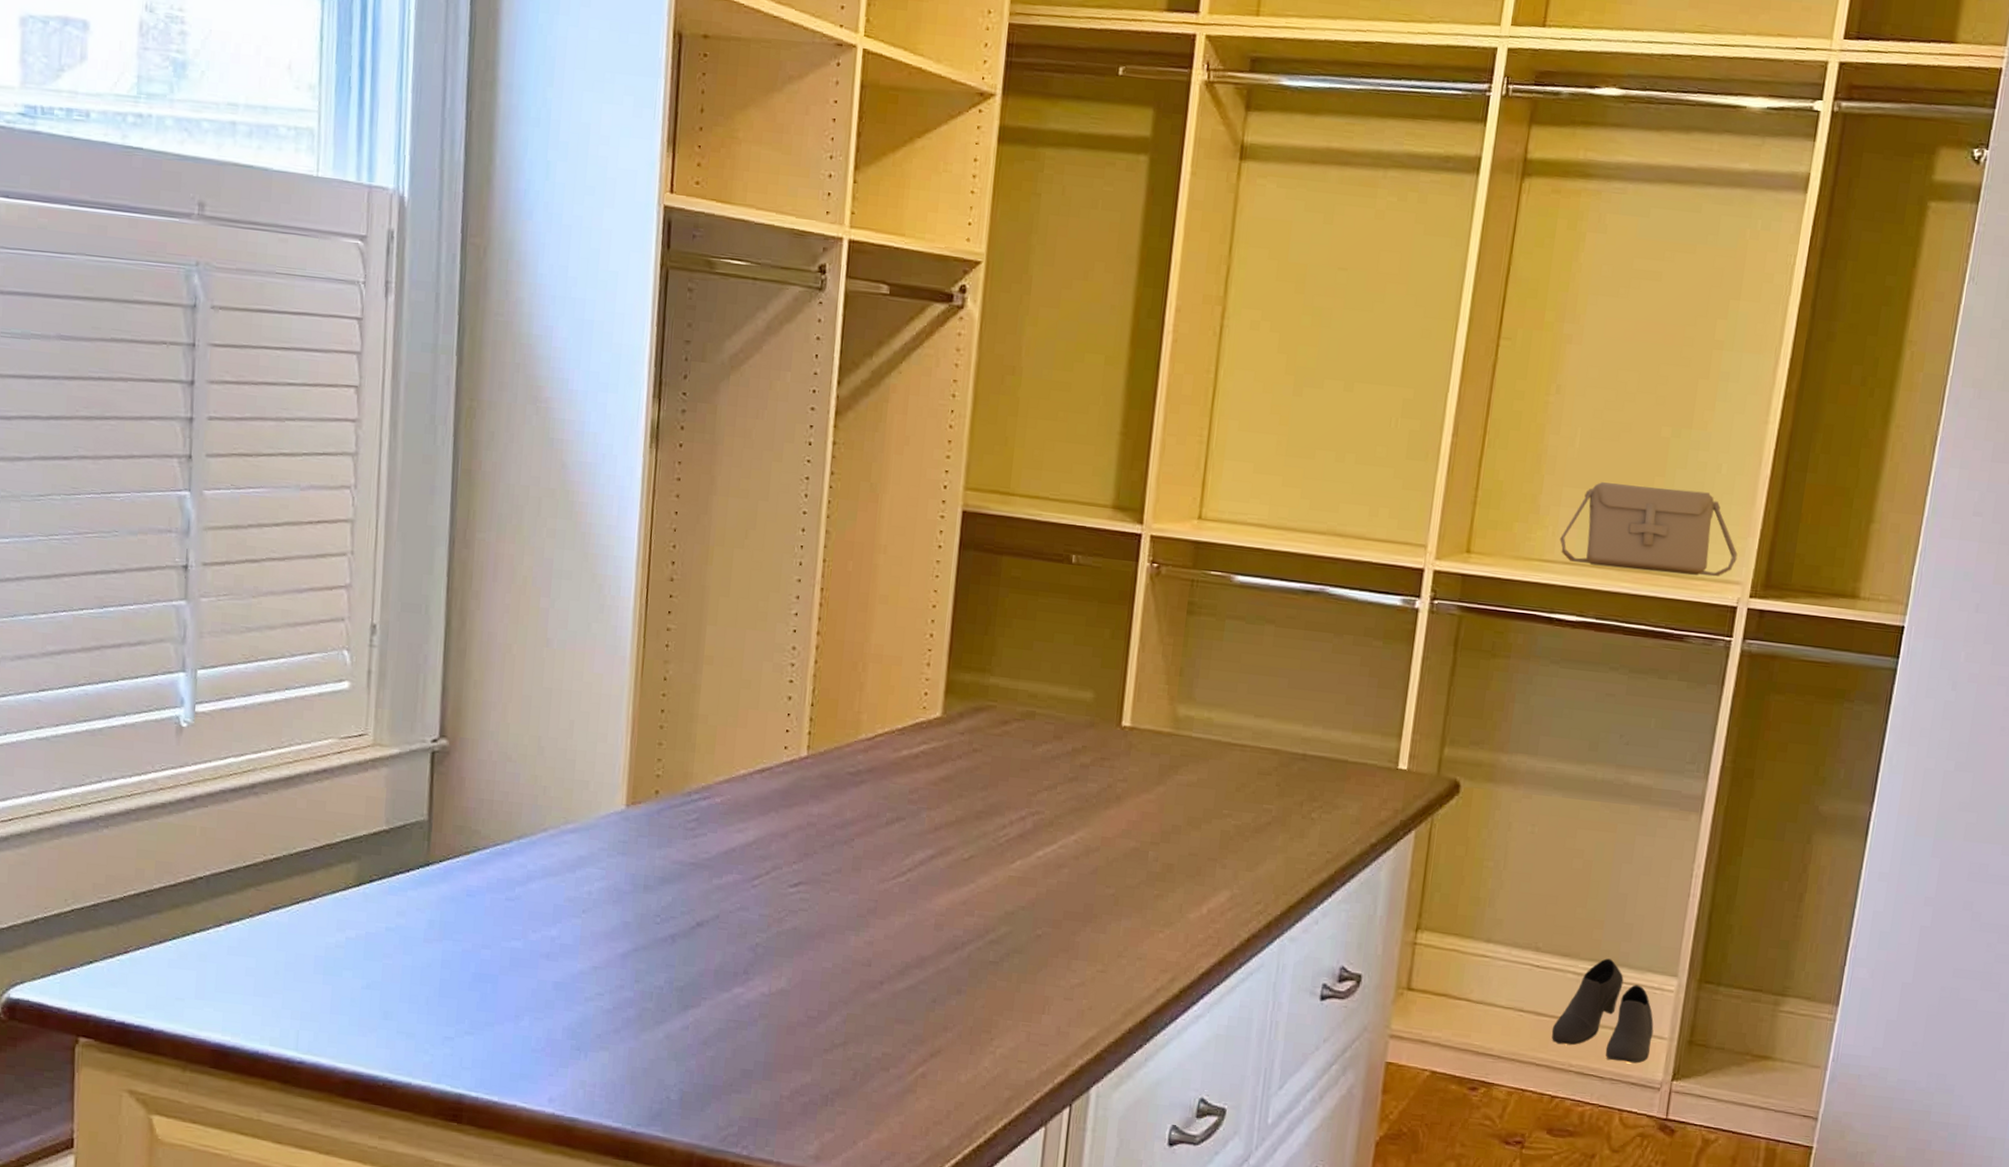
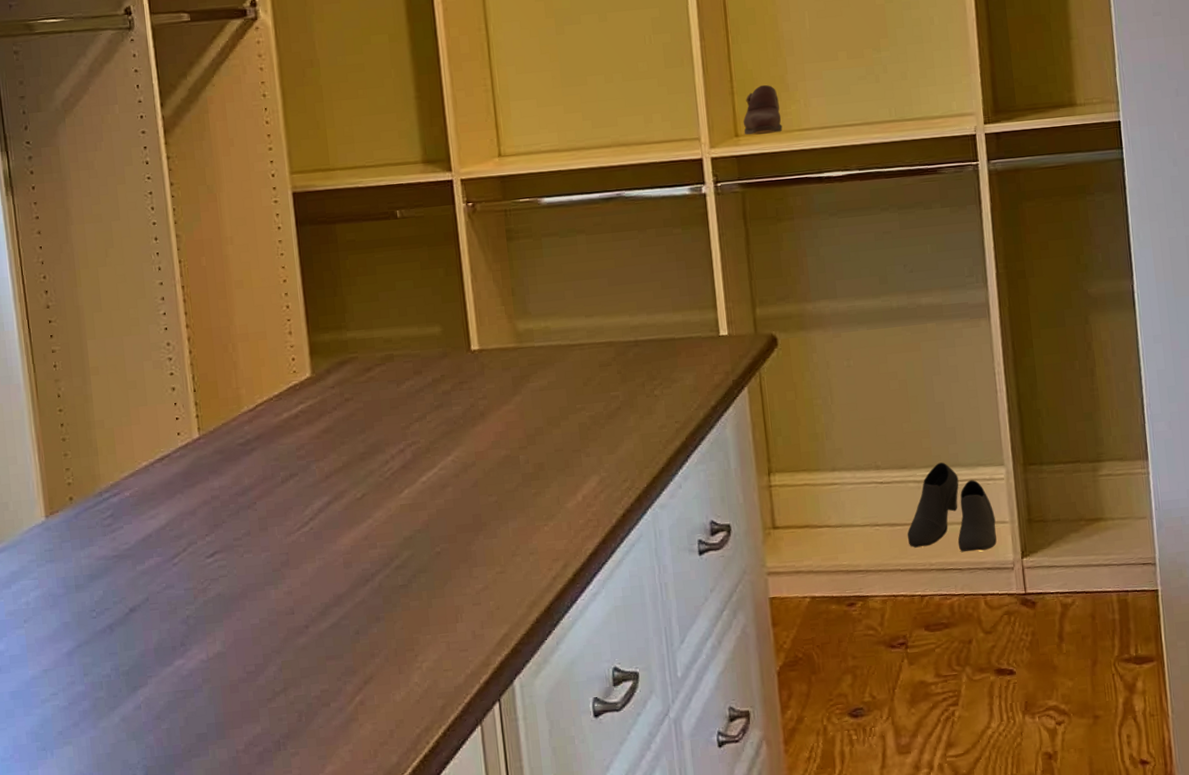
shoe: none [1477,500,1525,558] -> present [743,84,783,135]
shoulder bag: present [1560,481,1738,577] -> none [812,43,966,126]

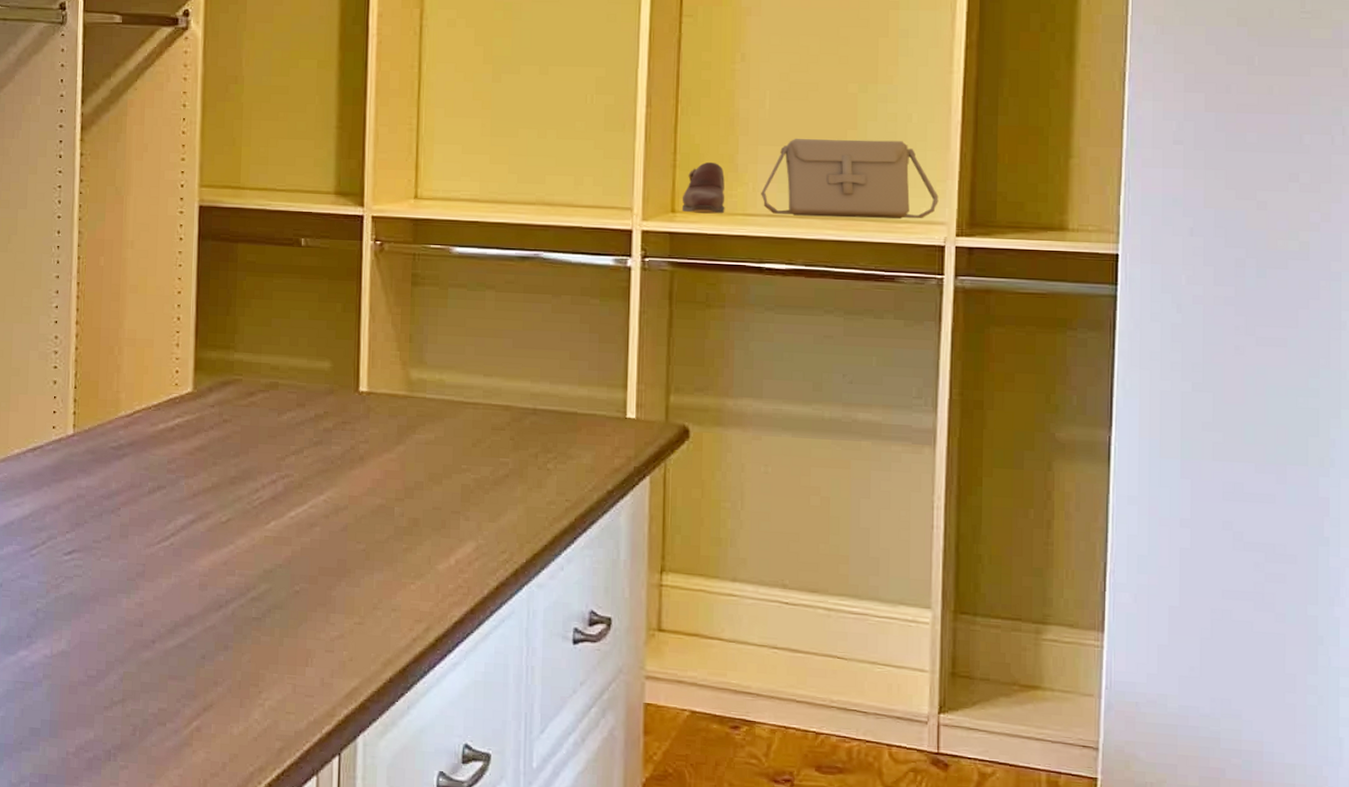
shoulder bag: none [812,43,966,126] -> present [761,138,939,220]
shoe: present [907,462,997,552] -> none [808,593,913,697]

